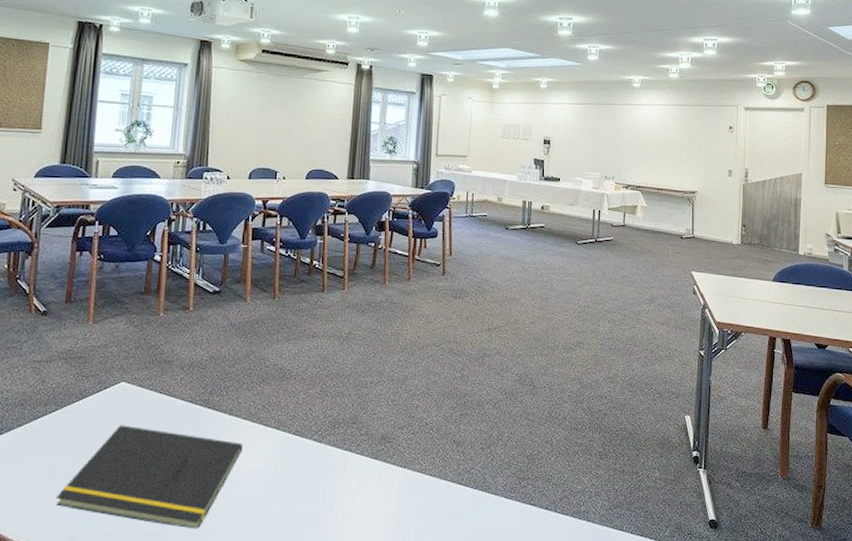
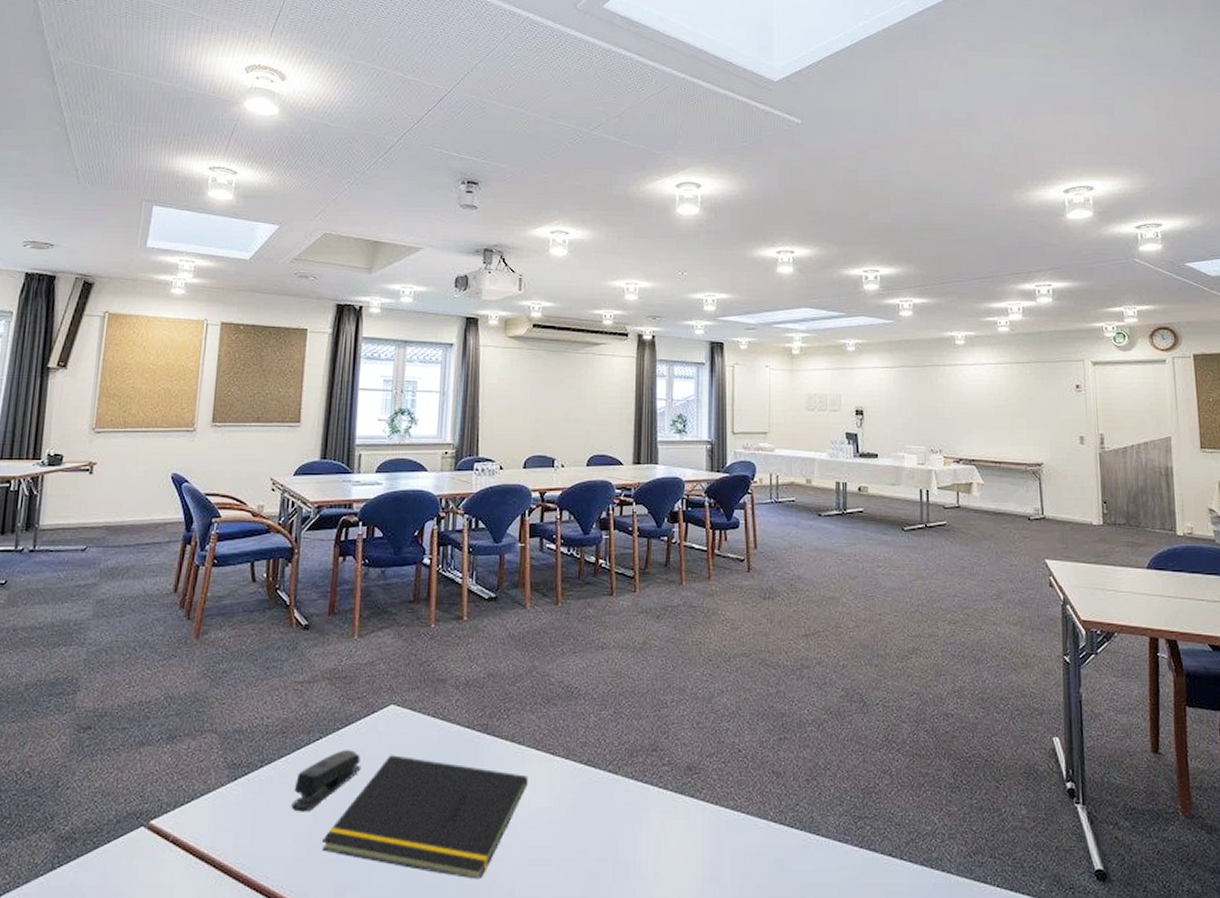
stapler: none [28,420,93,473] -> present [291,750,361,812]

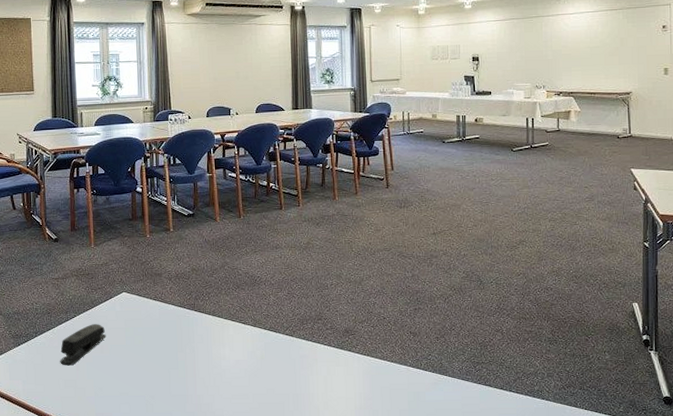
notepad: present [321,755,528,880] -> none [83,326,227,408]

